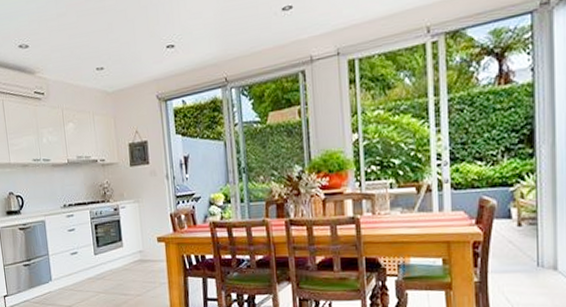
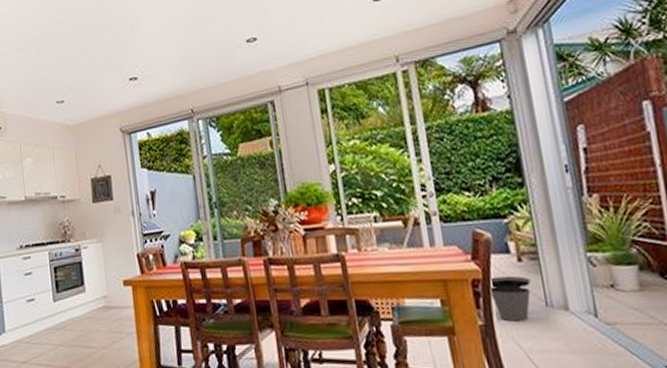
trash can: none [487,238,527,279] -> present [487,275,531,322]

